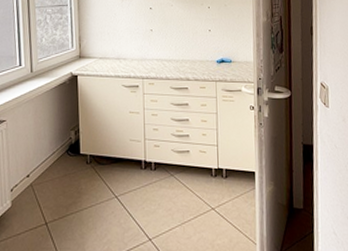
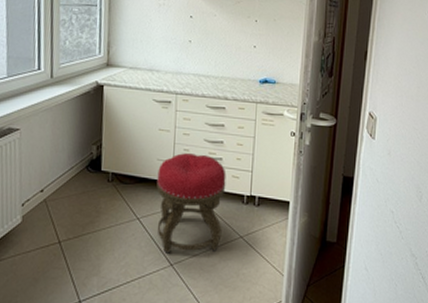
stool: none [131,132,195,229] -> present [156,153,226,254]

